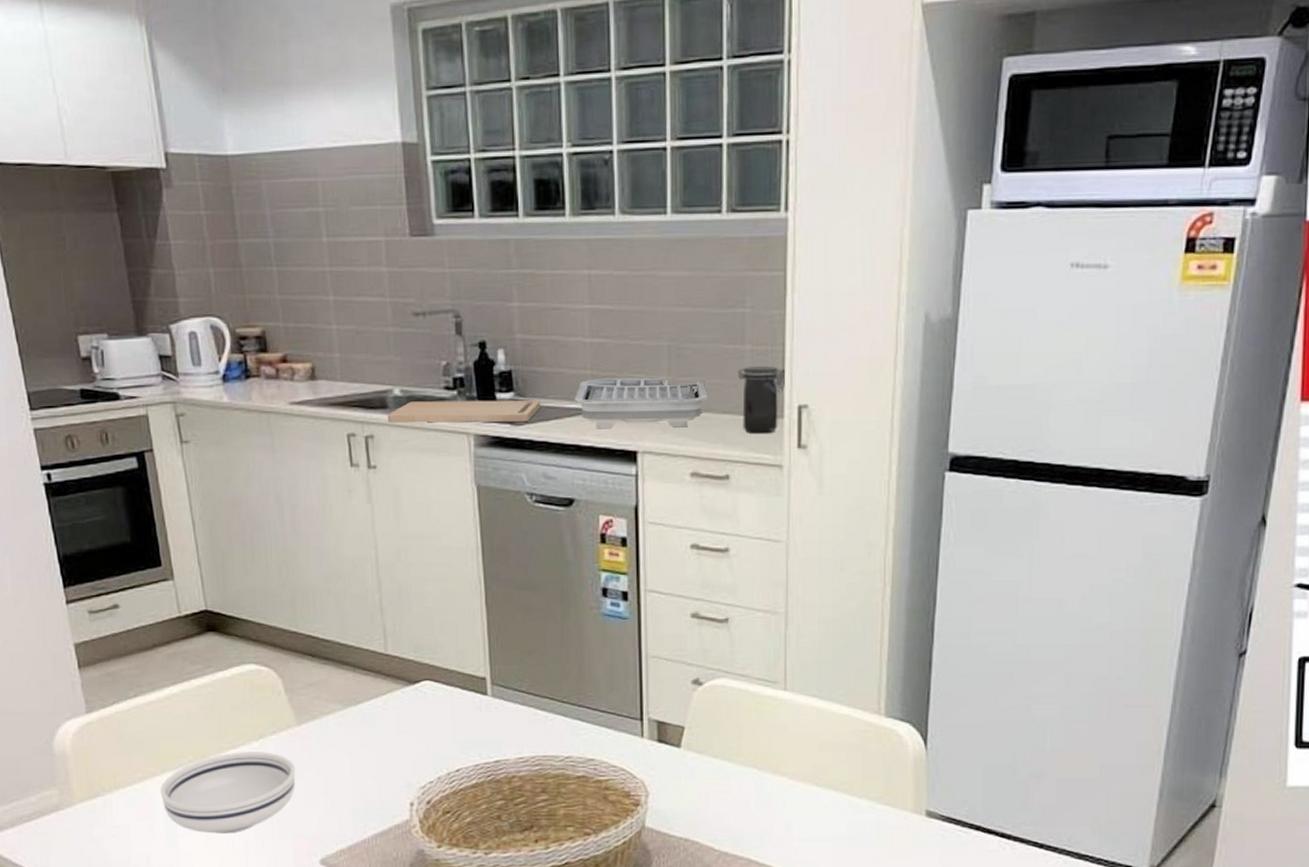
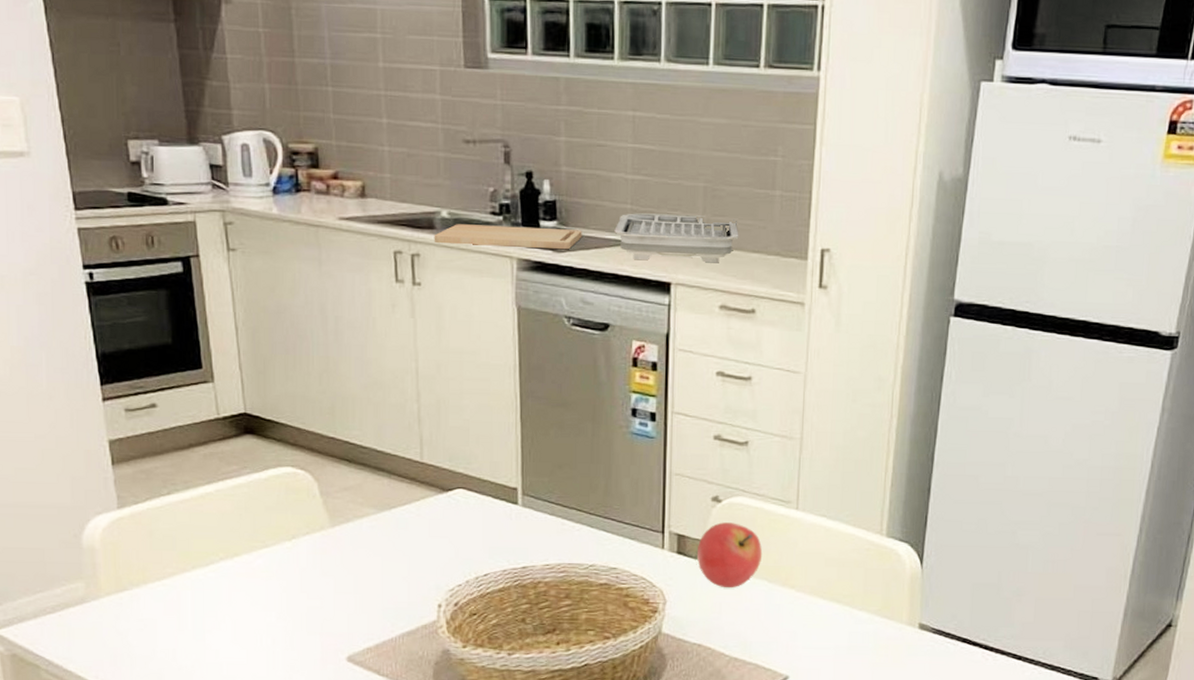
bowl: present [160,752,296,834] -> none [189,551,327,630]
fruit: none [678,707,750,778] -> present [696,522,763,588]
jar: present [738,365,783,433] -> none [767,210,809,273]

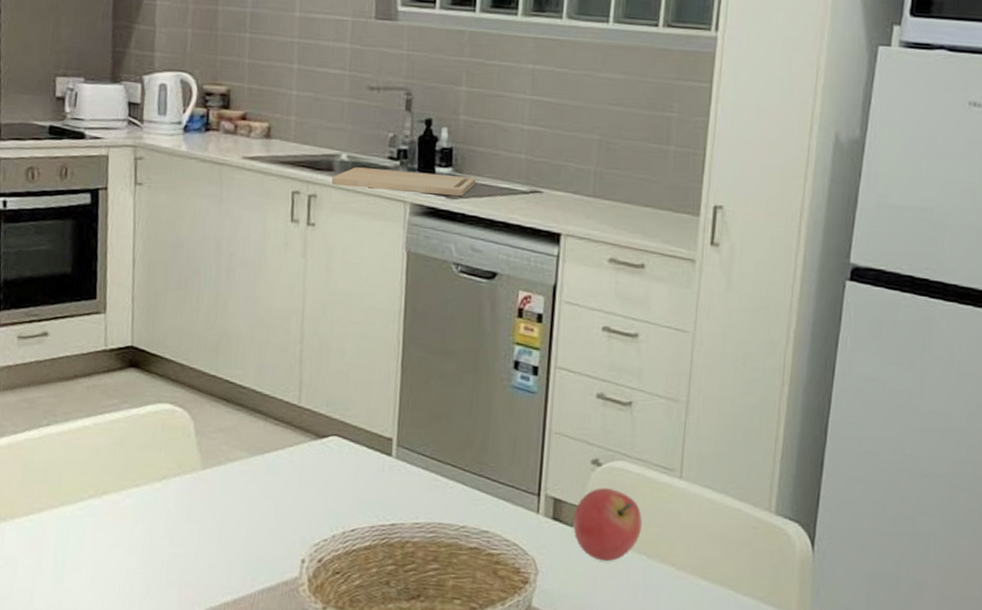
dish rack: present [614,213,739,263] -> none [508,163,632,216]

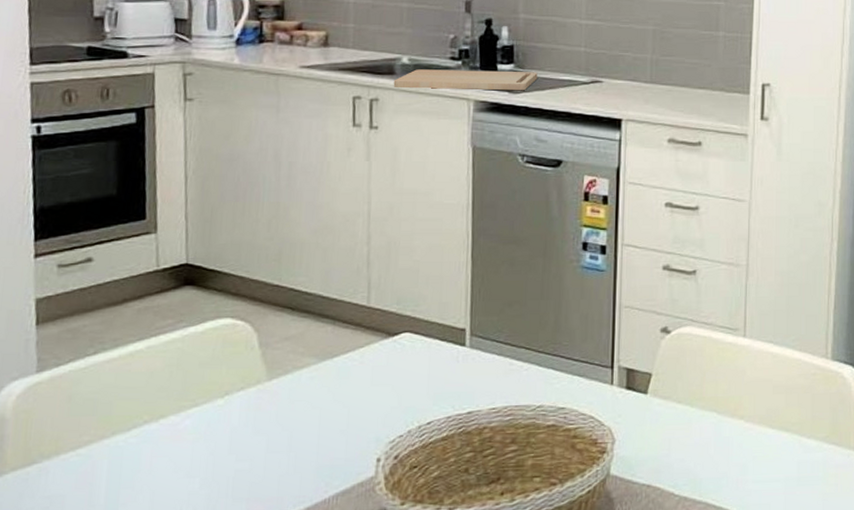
fruit: present [572,488,643,562] -> none [645,353,712,423]

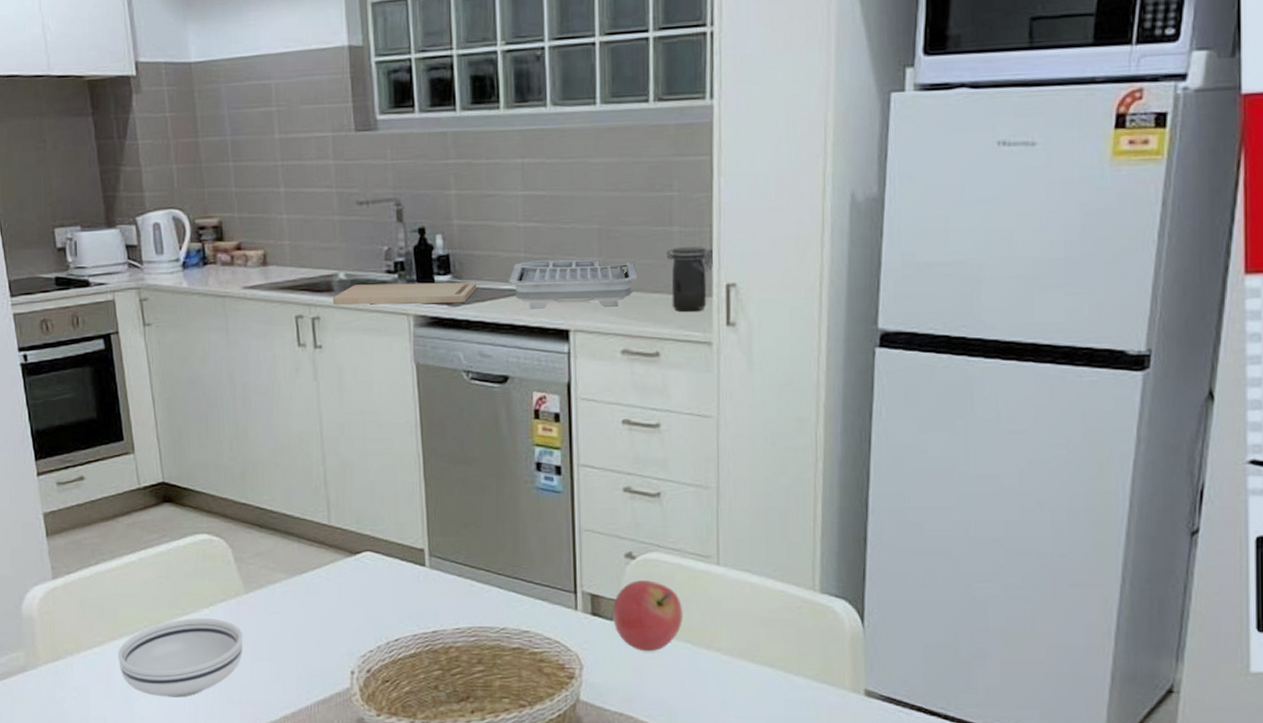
bowl: none [106,409,260,500] -> present [117,618,243,698]
dish rack: none [568,55,686,100] -> present [509,258,638,309]
fruit: none [645,353,712,423] -> present [612,580,684,652]
jar: none [712,49,750,106] -> present [666,246,711,311]

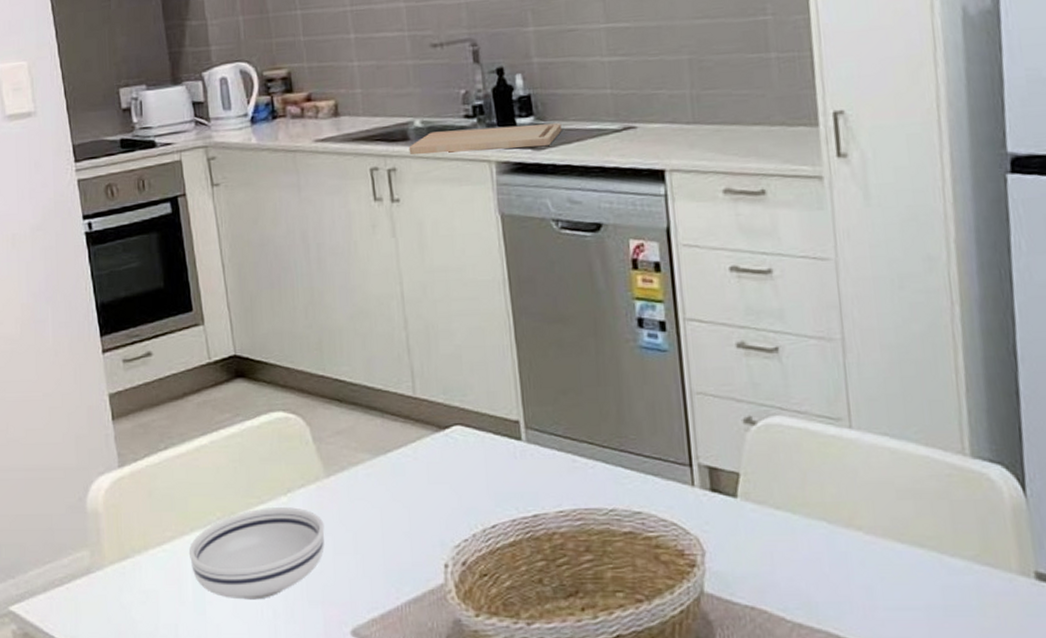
dish rack: present [509,258,638,309] -> none [596,91,735,149]
fruit: present [612,580,684,652] -> none [733,449,816,533]
jar: present [666,246,711,311] -> none [765,72,815,144]

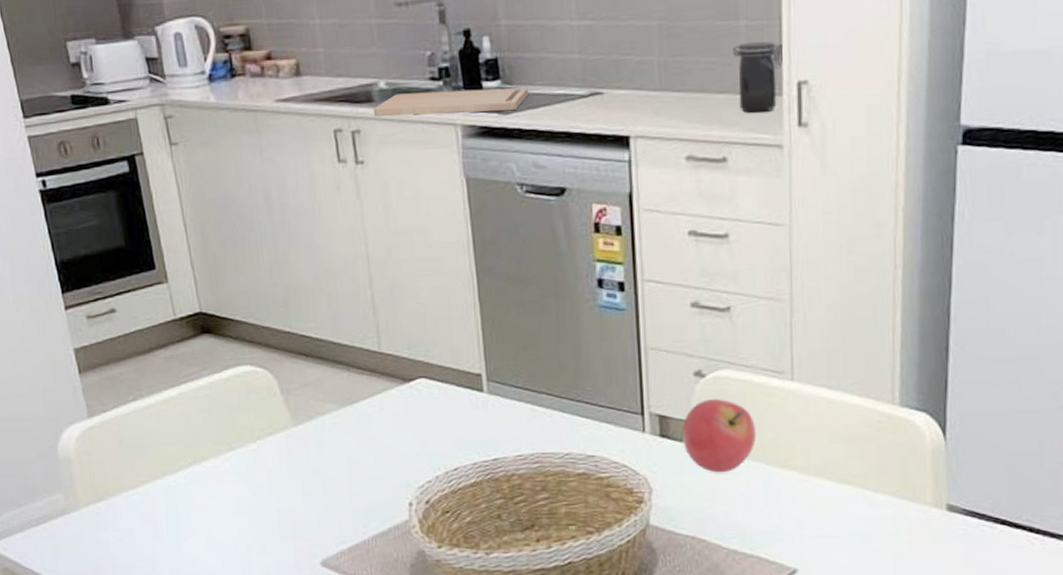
bowl: present [188,507,325,600] -> none [162,453,294,536]
fruit: none [733,449,816,533] -> present [681,399,757,473]
jar: none [765,72,815,144] -> present [732,41,781,113]

